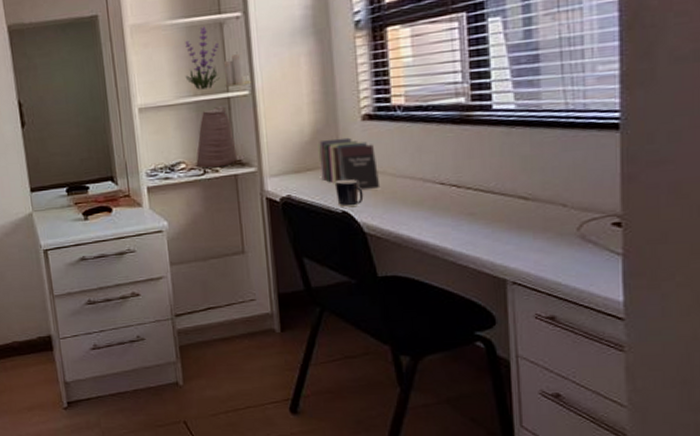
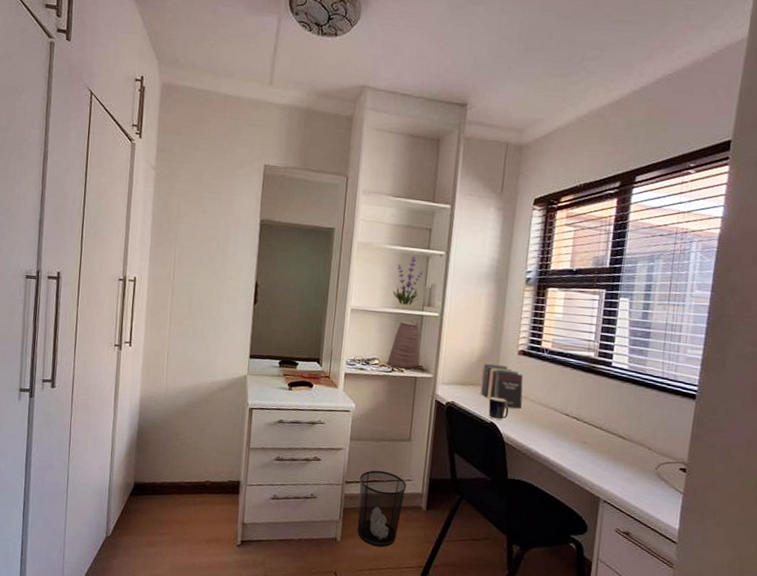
waste bin: none [191,294,251,385] -> present [357,470,407,547]

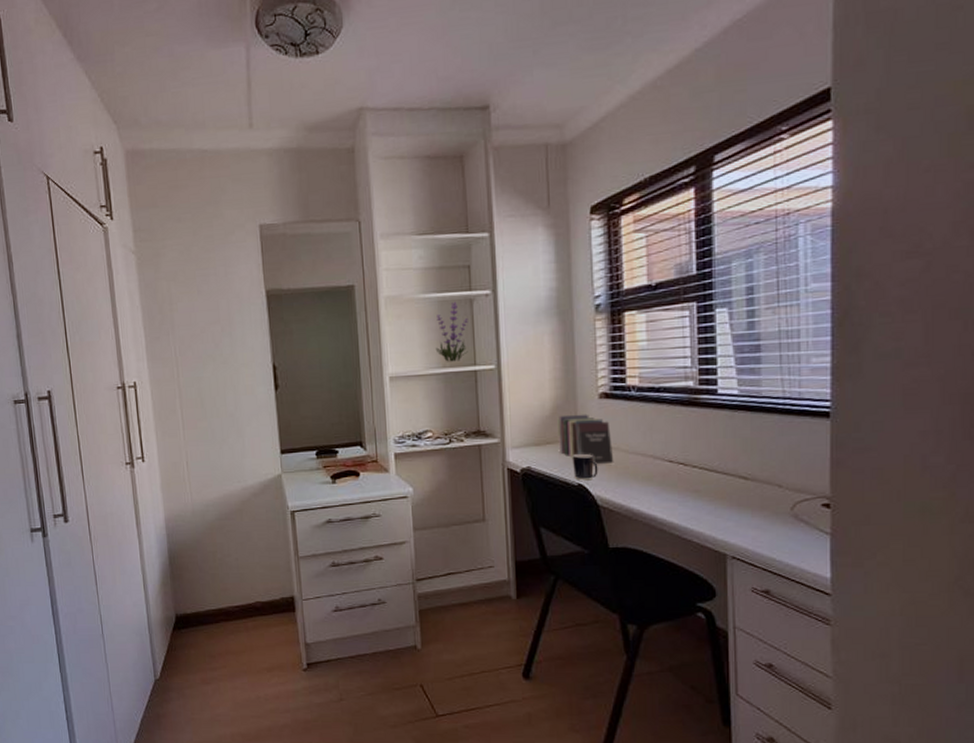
waste bin: present [357,470,407,547] -> none [432,560,489,649]
decorative vase: present [387,320,421,369] -> none [442,378,482,438]
candle: present [421,281,443,309] -> none [472,327,498,361]

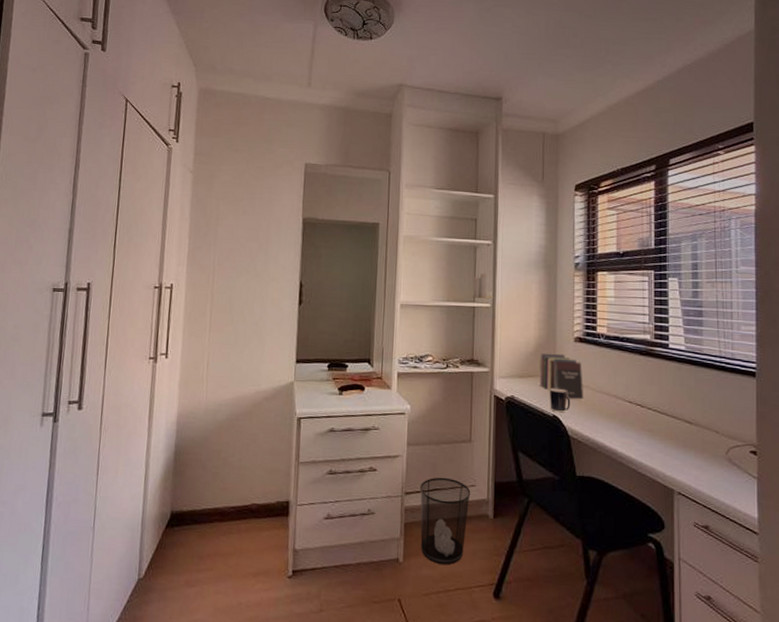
waste bin: none [432,560,489,649] -> present [420,477,471,565]
plant: present [435,301,468,362] -> none [442,246,471,297]
candle: none [472,327,498,361] -> present [472,271,494,299]

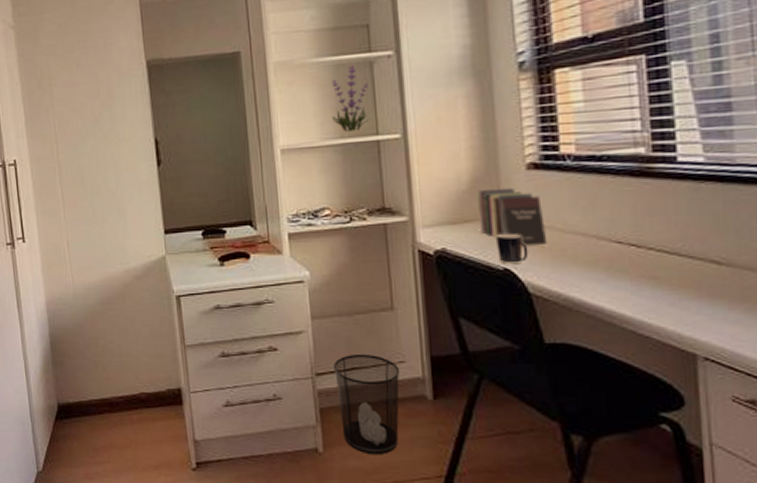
plant: none [442,246,471,297] -> present [331,64,369,132]
candle: present [472,271,494,299] -> none [373,92,404,129]

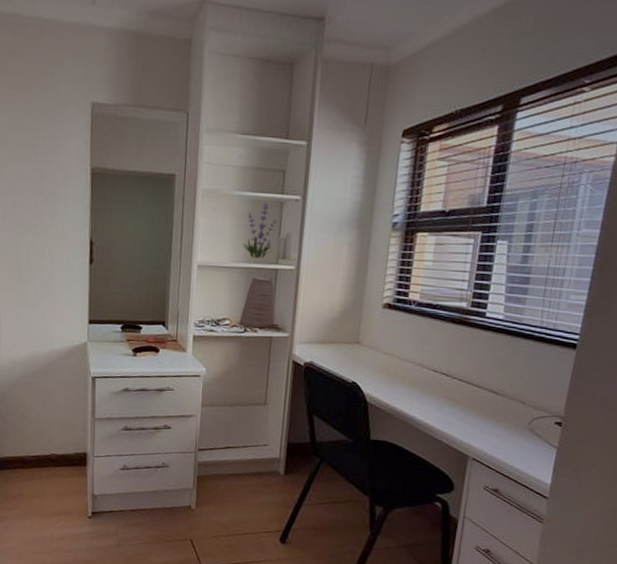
waste bin: present [334,353,400,455] -> none [212,436,264,513]
decorative vase: none [341,149,387,216] -> present [239,275,276,329]
candle: none [373,92,404,129] -> present [275,230,299,261]
books: present [476,187,548,247] -> none [340,319,388,368]
mug: present [495,232,529,265] -> none [349,354,372,380]

